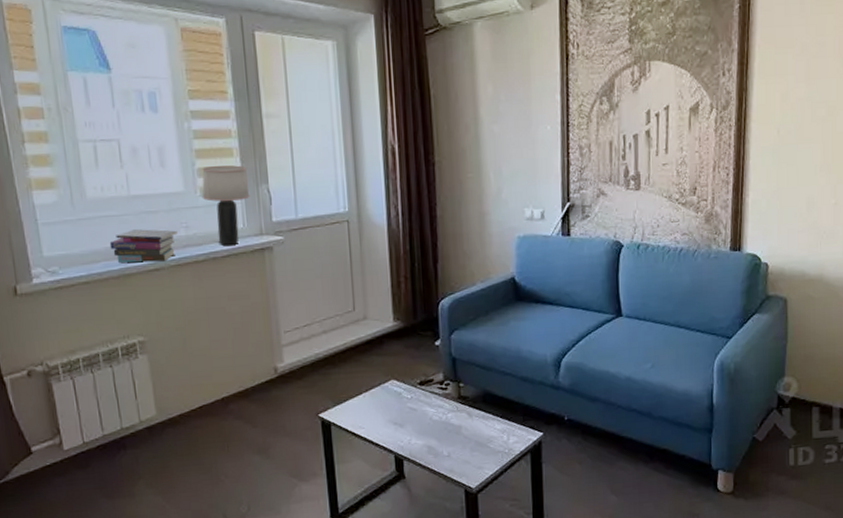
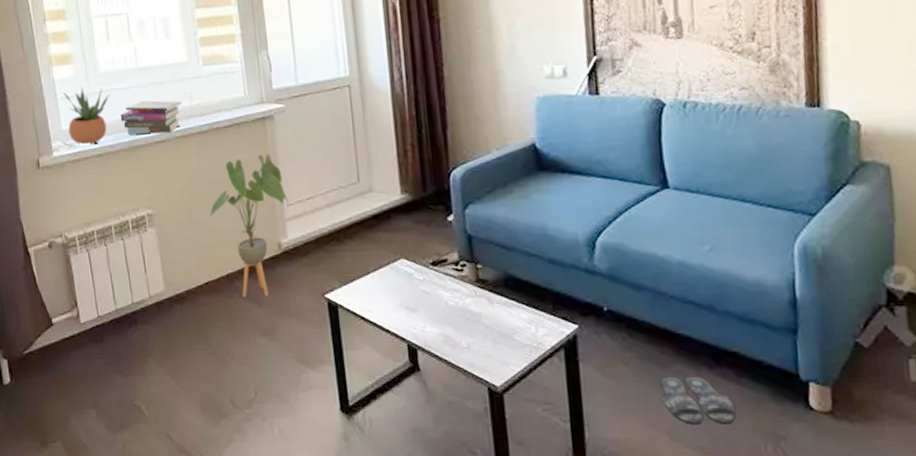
potted plant: none [45,212,98,273] -> present [63,86,110,145]
table lamp: present [202,165,250,245] -> none [204,32,250,115]
house plant: none [204,284,286,419] -> present [208,154,289,297]
slippers: none [607,470,663,510] -> present [661,376,736,425]

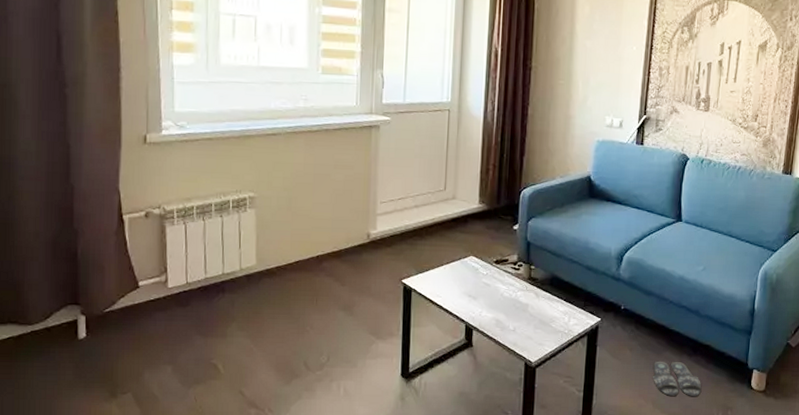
potted plant: present [63,86,110,145] -> none [181,75,228,129]
books: present [120,100,182,135] -> none [235,96,297,129]
house plant: present [208,154,289,297] -> none [307,157,383,277]

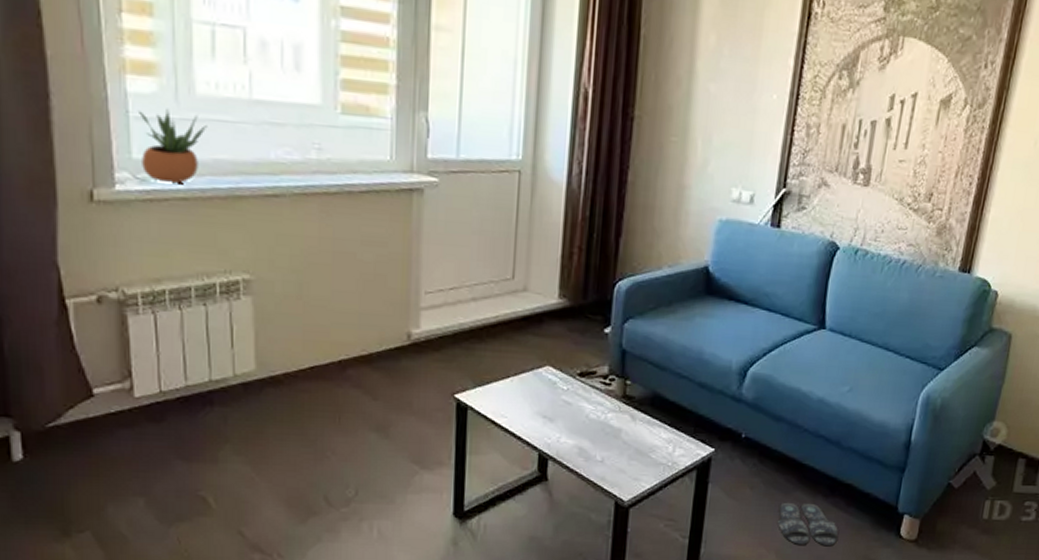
potted plant: none [181,75,228,129] -> present [139,108,208,184]

